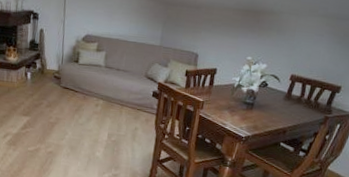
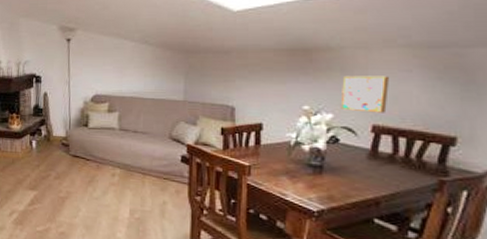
wall art: none [272,35,309,66] -> present [340,75,390,113]

